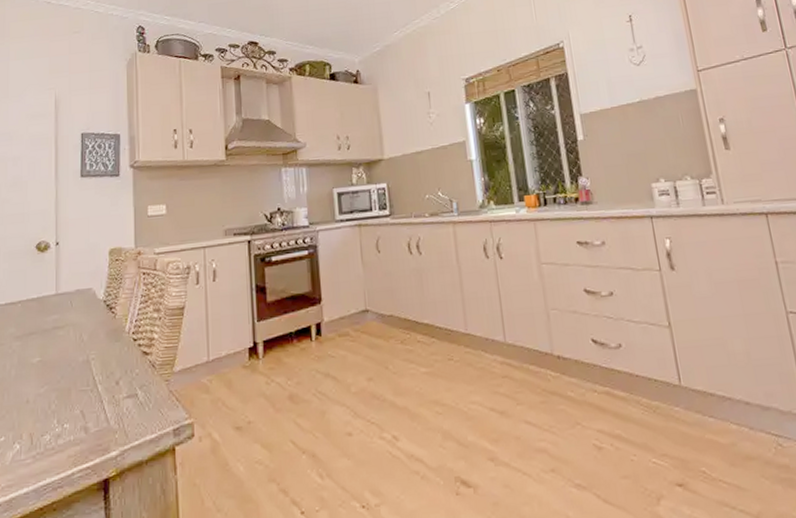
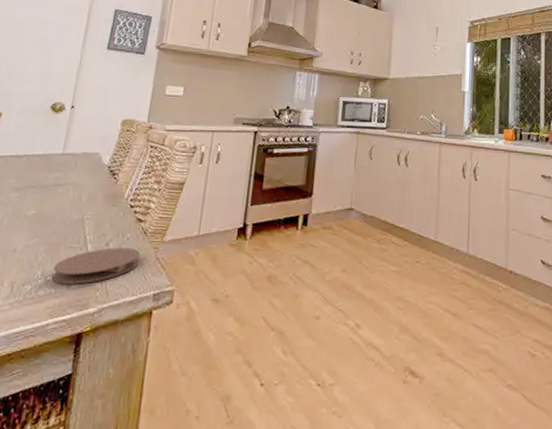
coaster: none [69,384,152,430] -> present [52,248,140,285]

